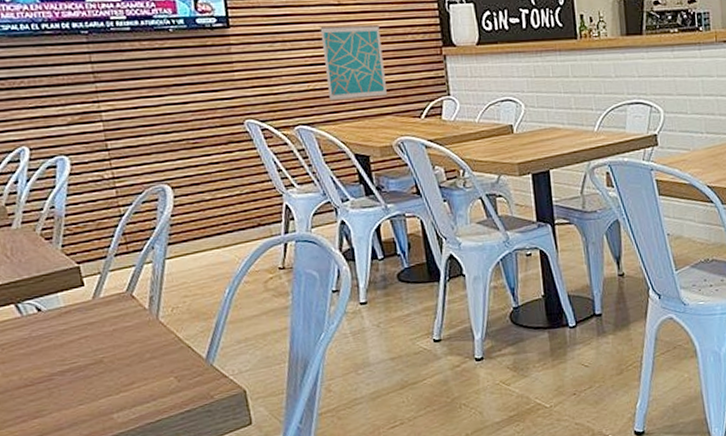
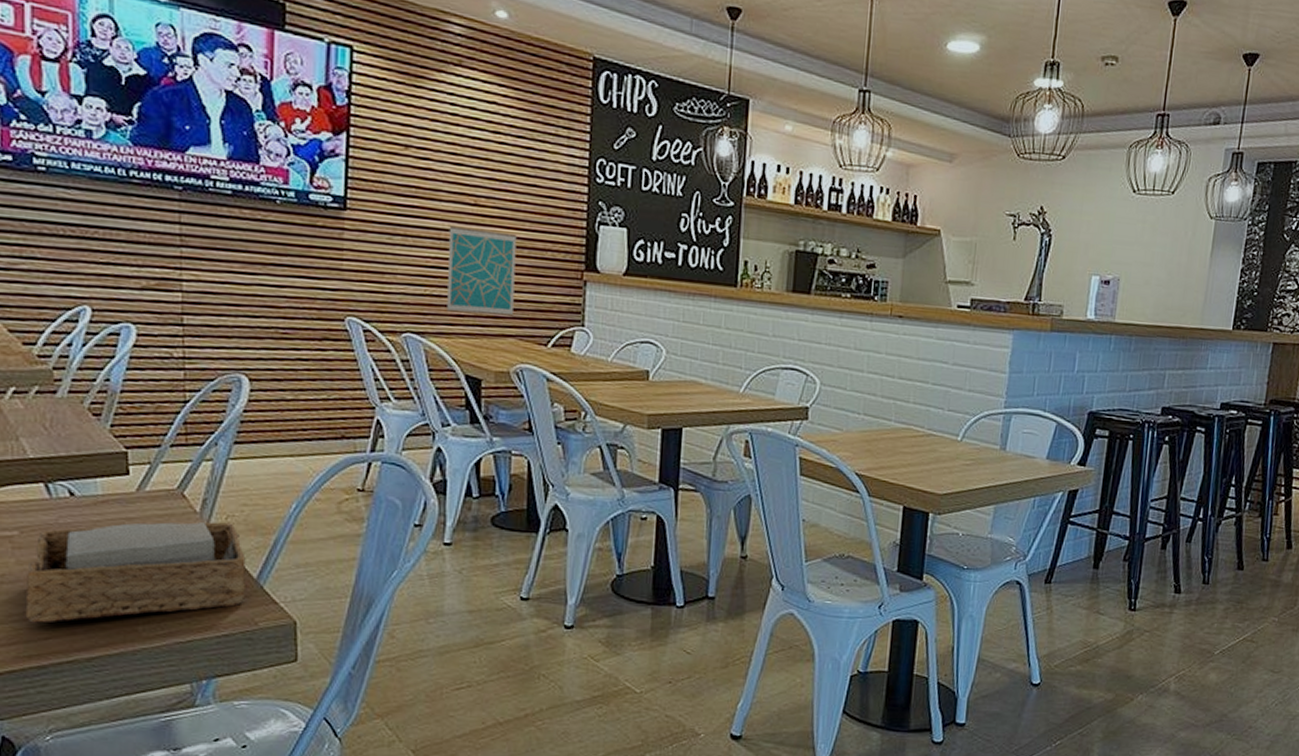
napkin holder: none [13,313,199,425] -> present [25,521,247,623]

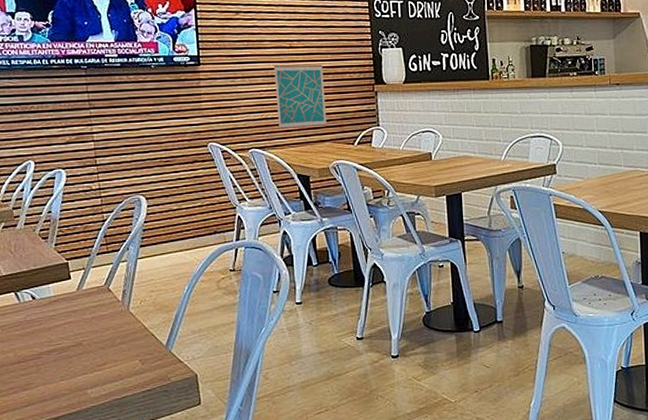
napkin holder: present [25,521,247,623] -> none [9,306,160,396]

